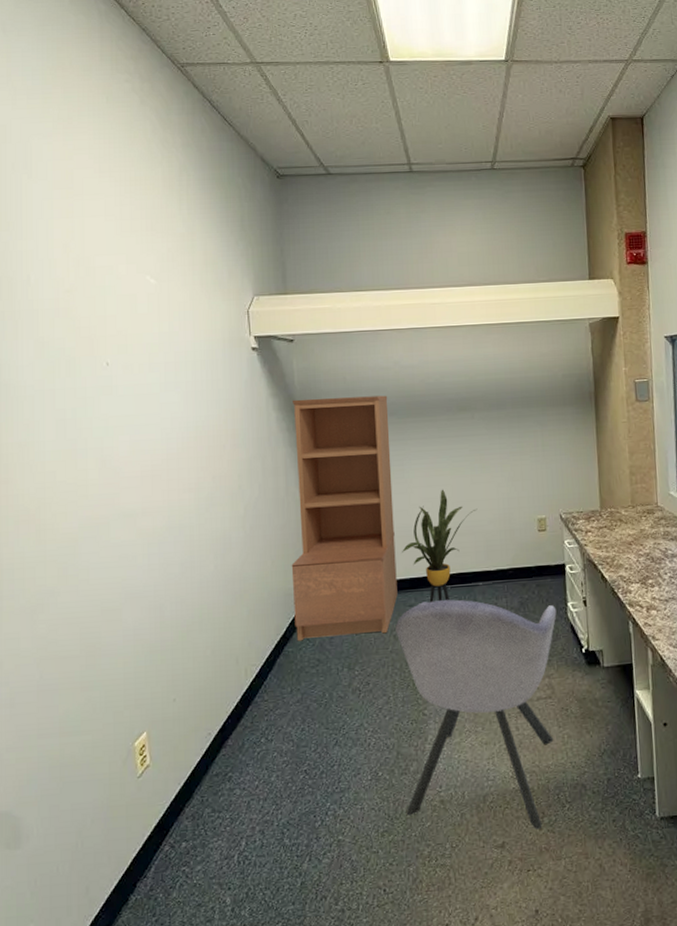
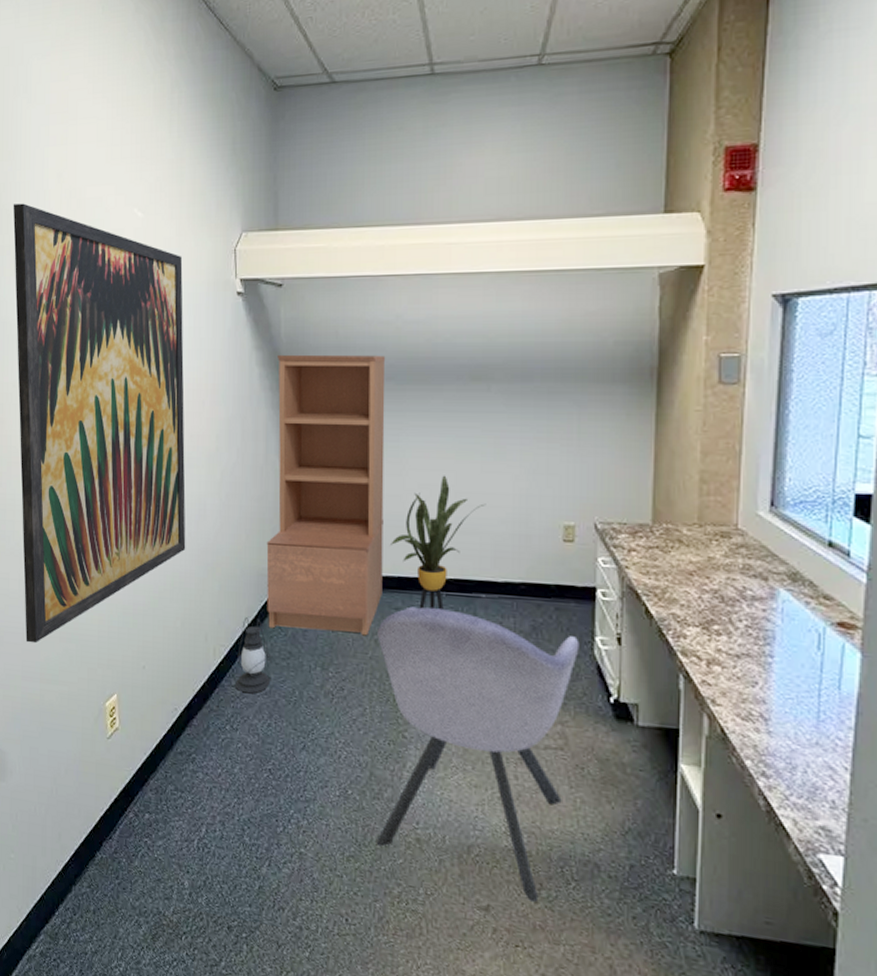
wall art: none [14,271,213,699] -> present [13,203,186,644]
lantern: none [268,634,302,705] -> present [235,617,272,694]

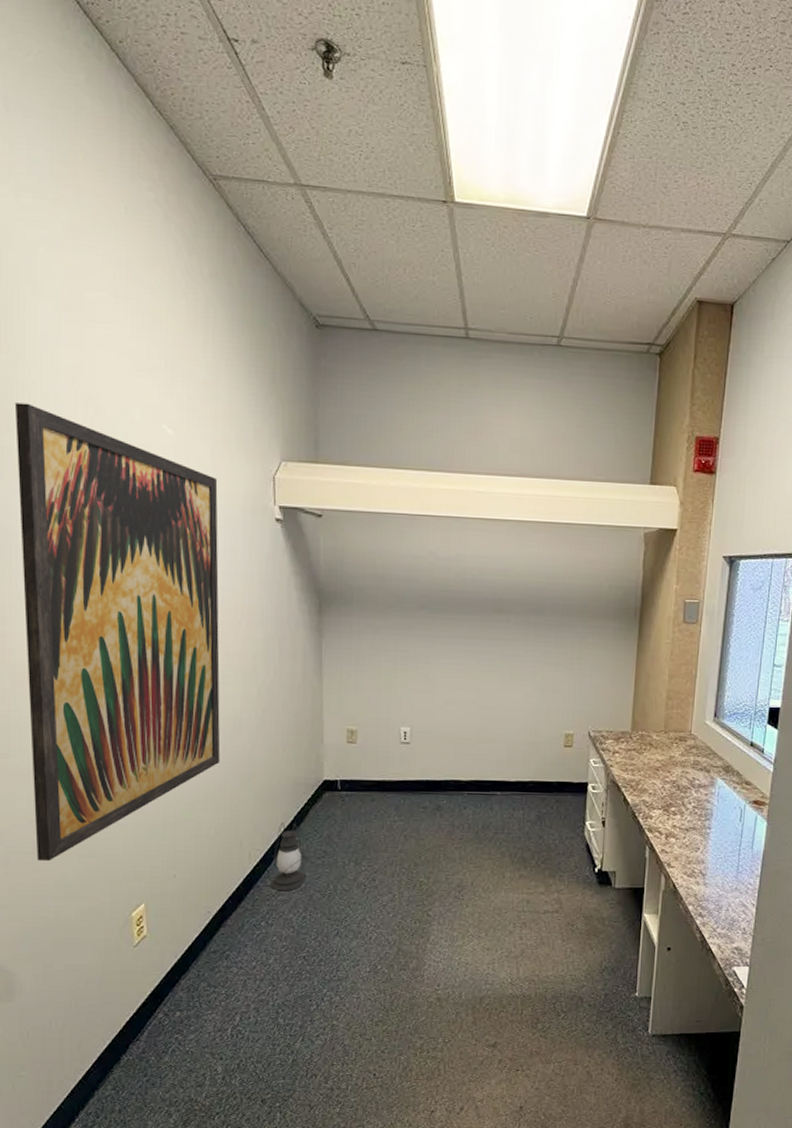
bookshelf: present [266,354,386,636] -> none [303,580,419,833]
chair: present [376,606,579,902] -> none [402,805,574,1034]
house plant: present [391,475,486,611] -> none [420,692,503,807]

